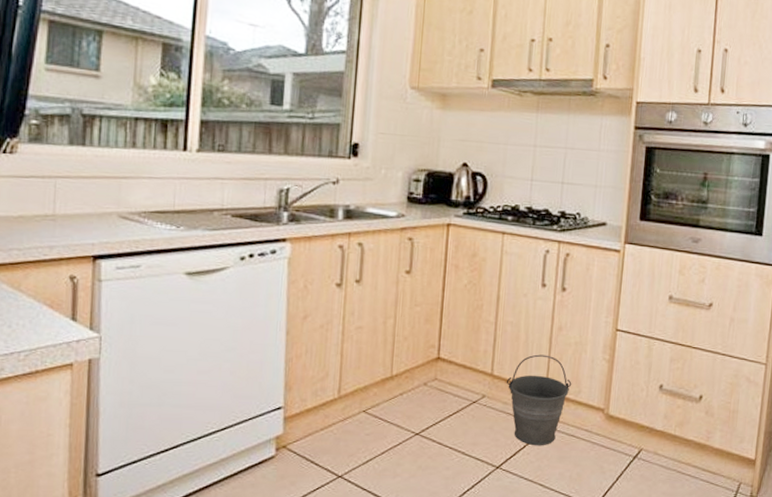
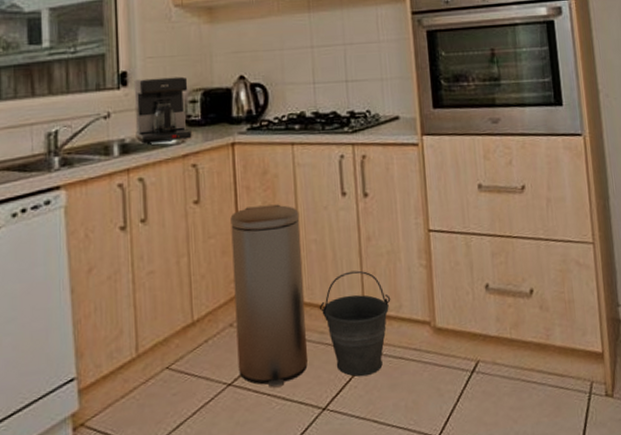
coffee maker: none [360,152,414,214] -> present [134,76,192,144]
pedal bin: none [427,283,501,443] -> present [230,204,308,388]

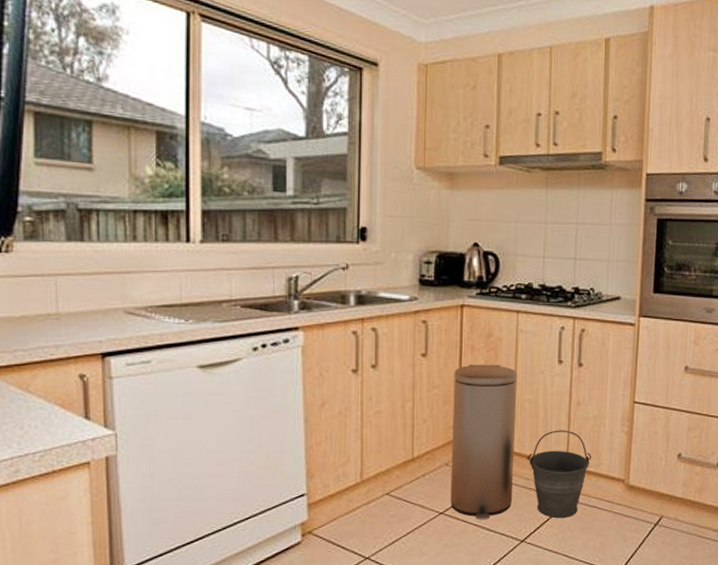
coffee maker: present [134,76,192,144] -> none [371,236,424,298]

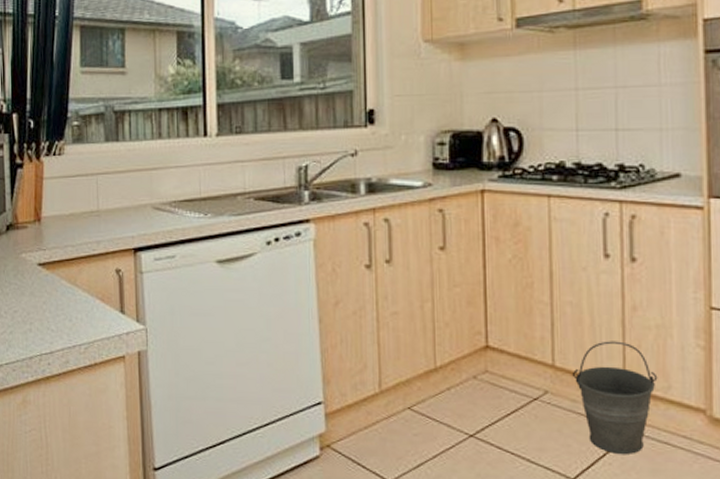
pedal bin: present [450,364,518,520] -> none [477,259,556,448]

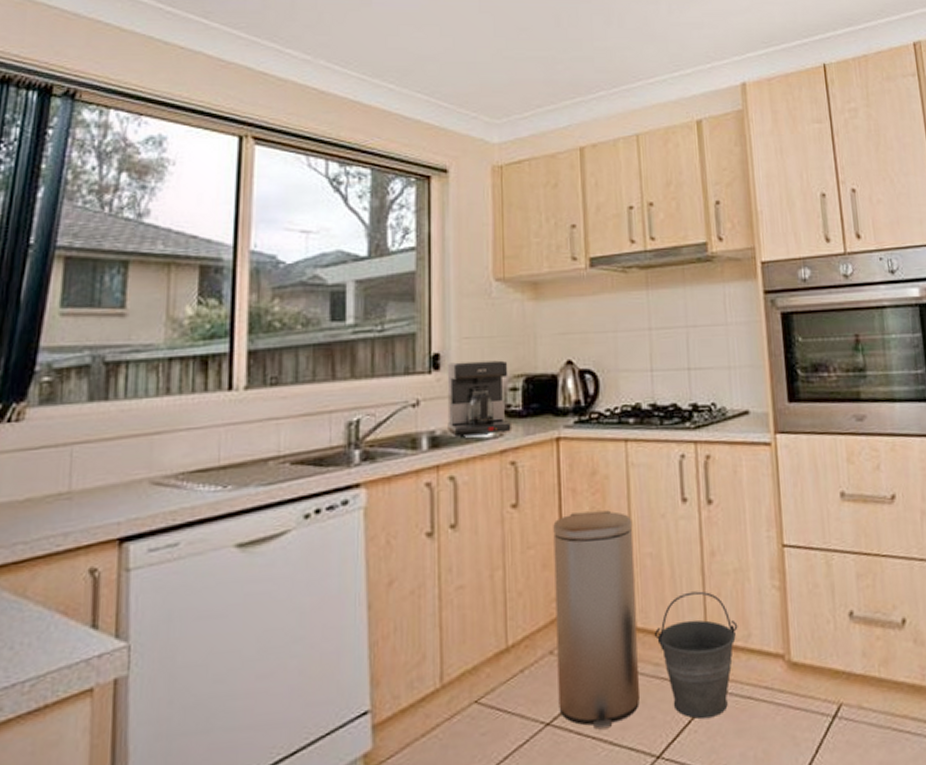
coffee maker: none [381,117,439,184] -> present [447,360,511,437]
pedal bin: none [477,259,556,448] -> present [553,510,640,730]

